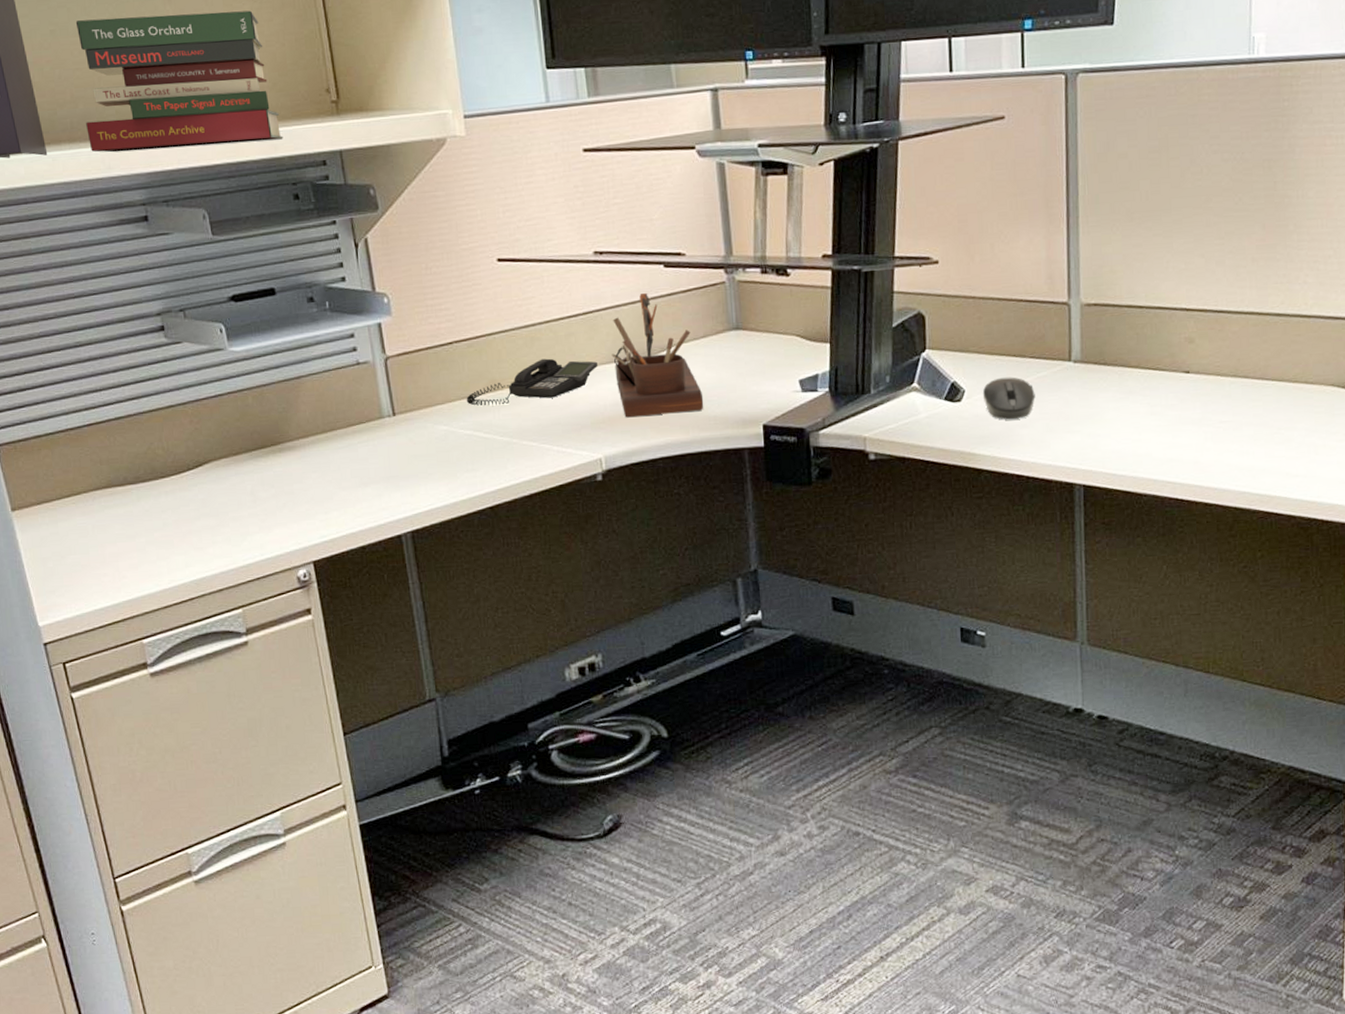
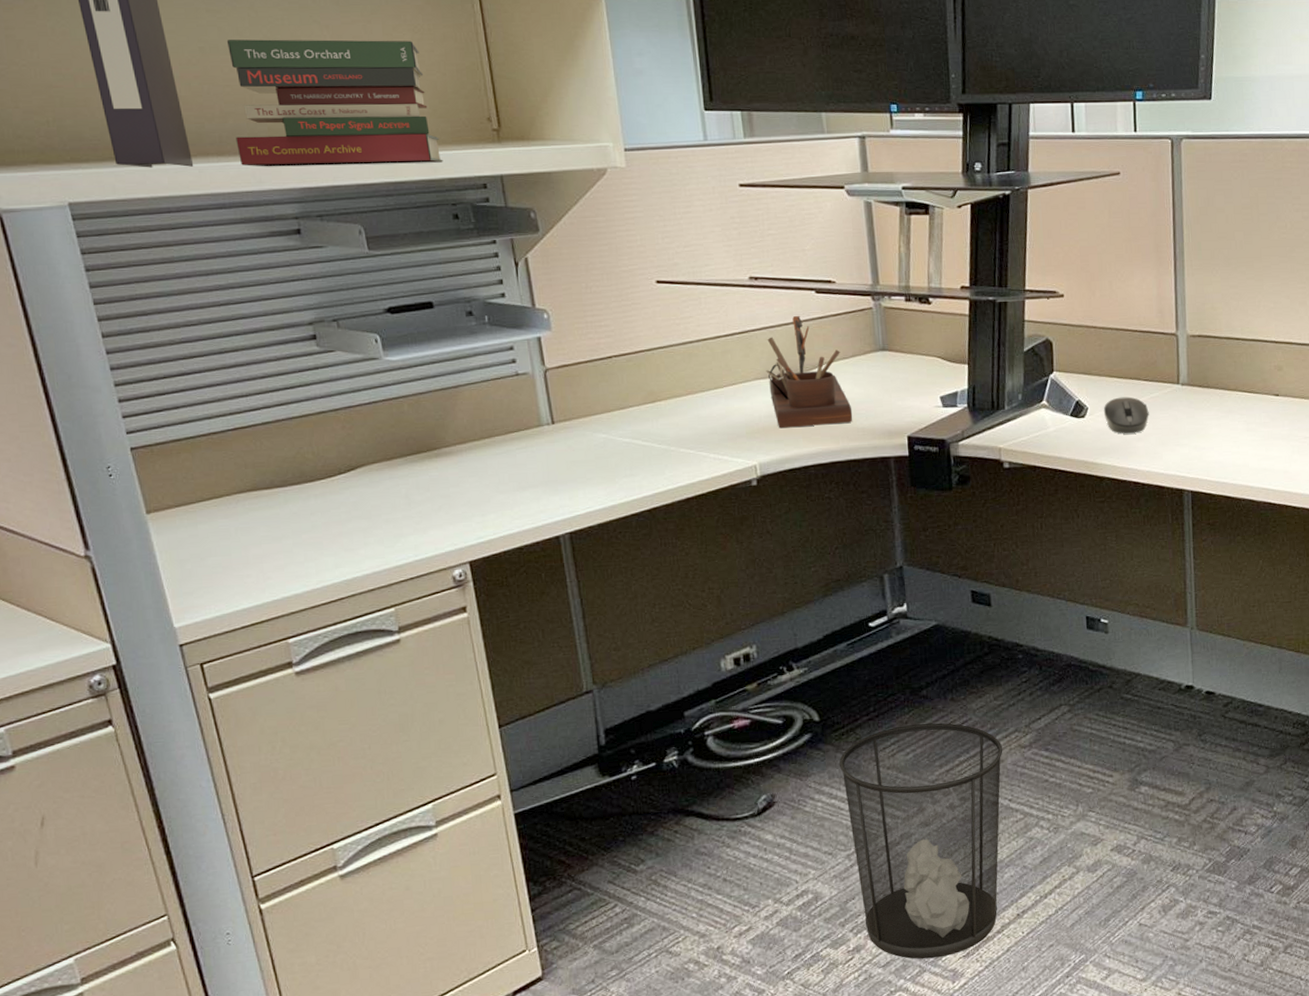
telephone: present [466,358,598,406] -> none [625,373,753,416]
waste bin: none [689,743,866,1000] -> present [839,723,1003,959]

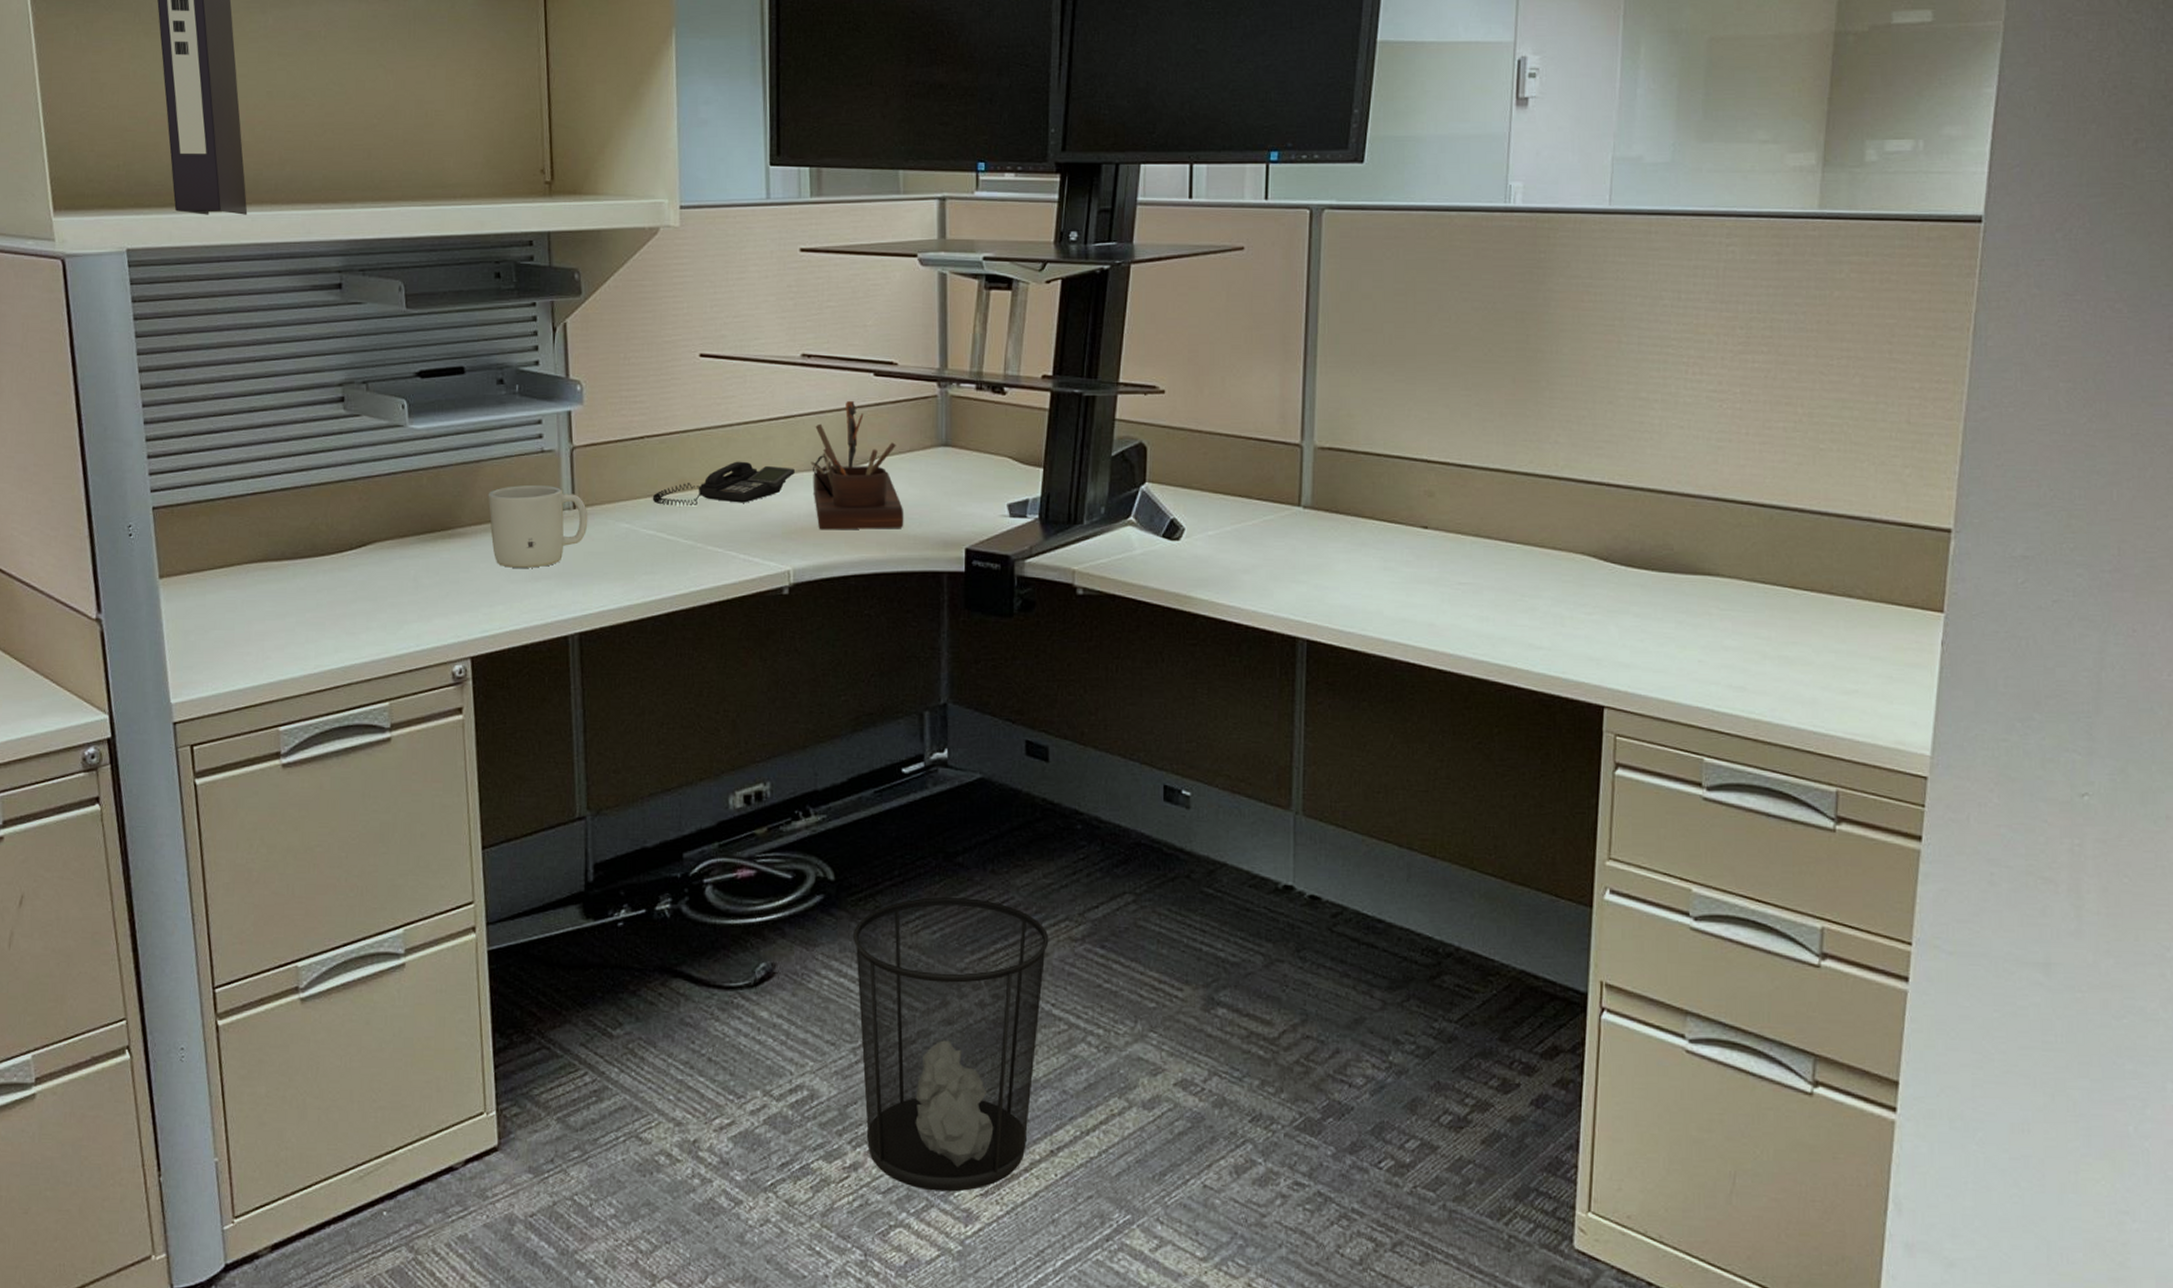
books: present [226,39,443,167] -> none [291,84,491,217]
mug: none [469,404,568,480] -> present [487,484,588,568]
telephone: none [625,373,753,416] -> present [652,461,795,507]
computer mouse: present [1103,397,1149,434] -> none [1203,518,1260,564]

